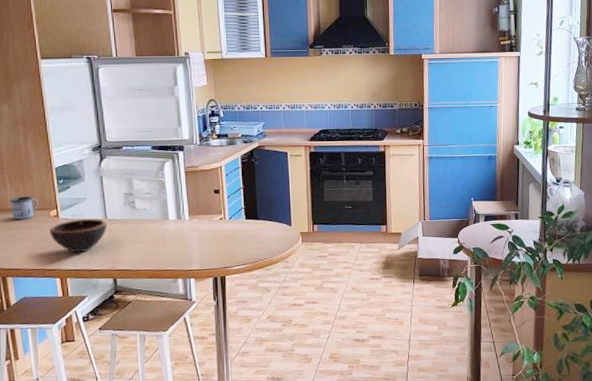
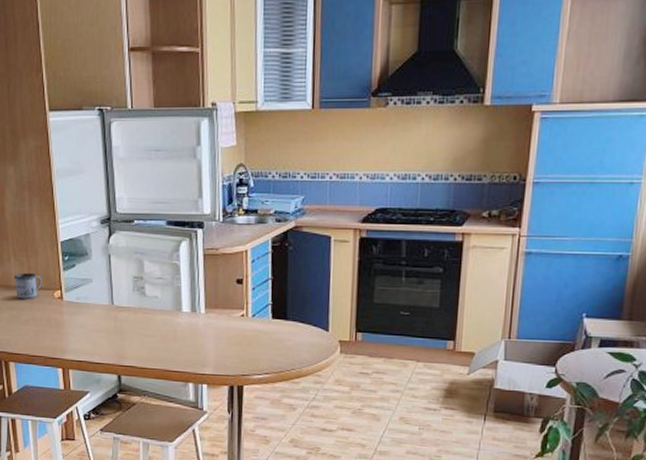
bowl: present [50,219,108,253] -> none [53,303,114,342]

